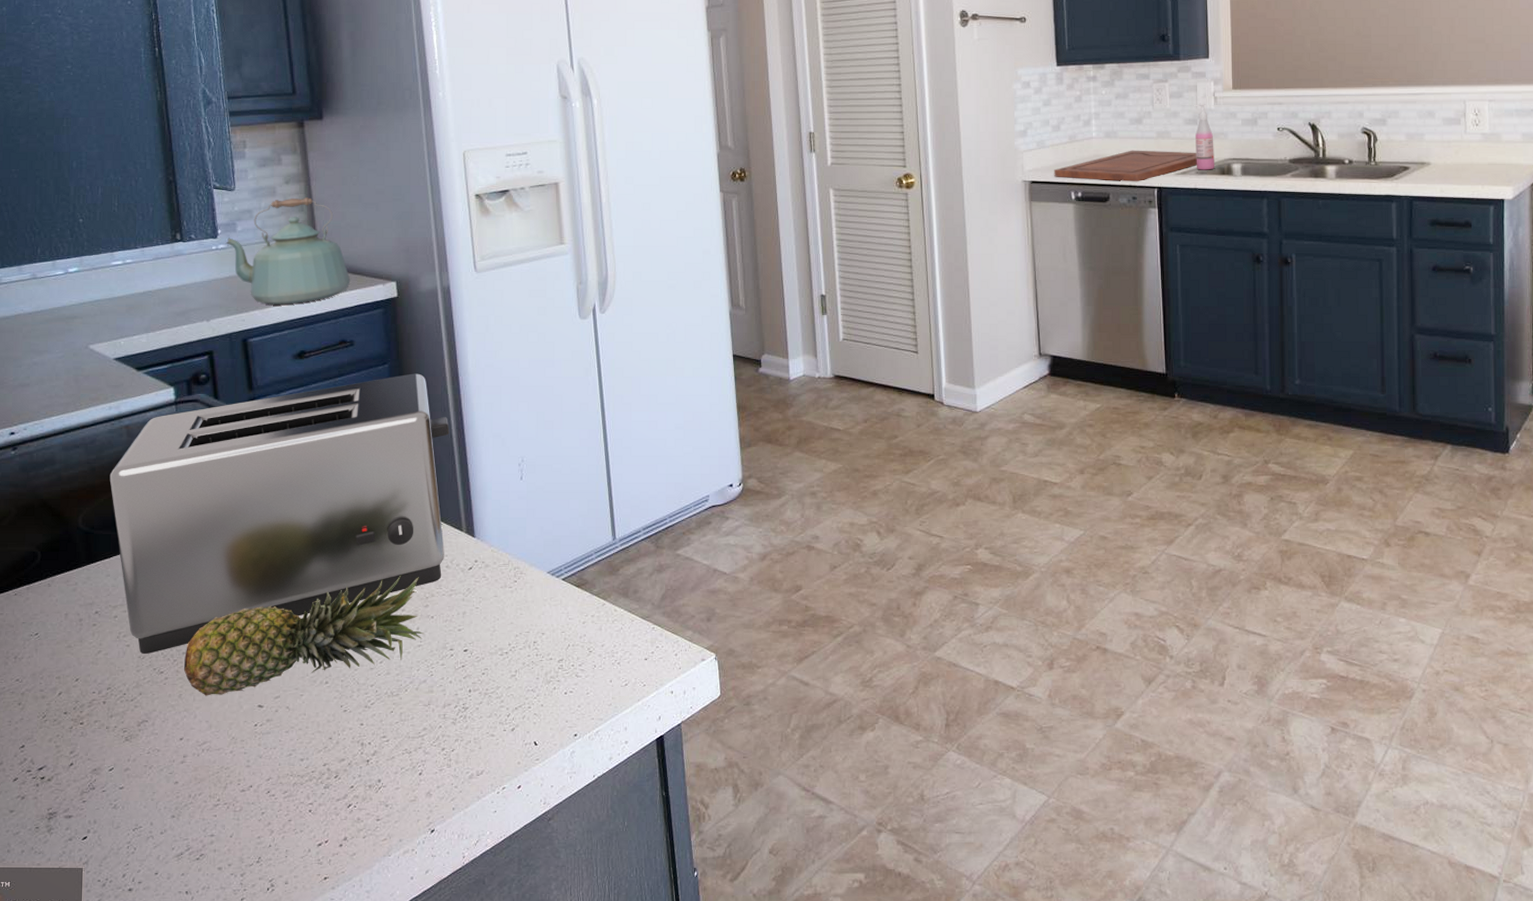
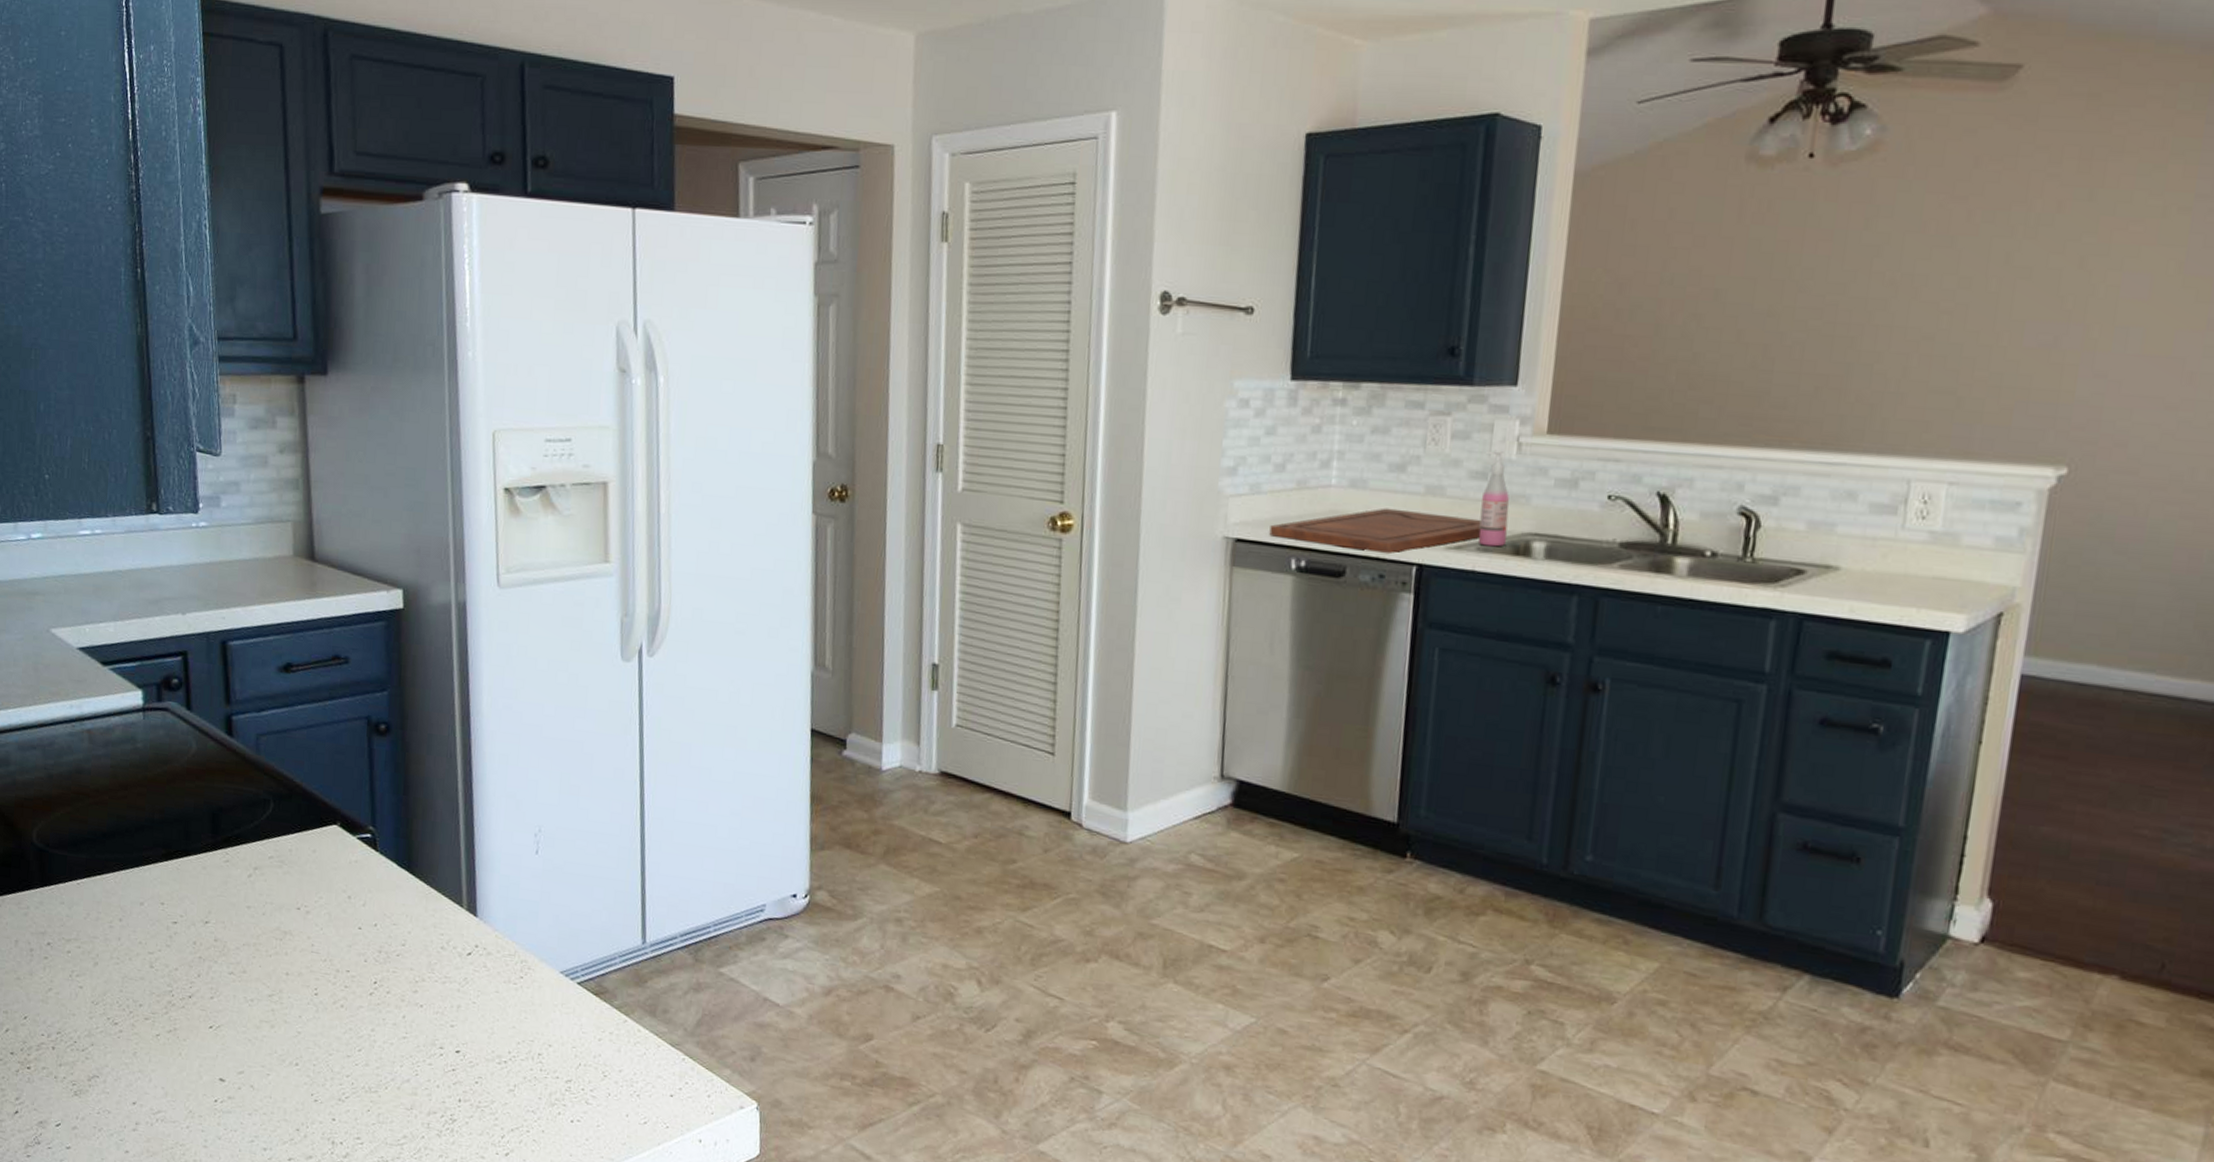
toaster: present [109,373,449,655] -> none [67,706,455,1001]
fruit: present [184,576,424,696] -> none [140,951,410,1060]
kettle: present [225,197,351,305] -> none [207,472,349,605]

